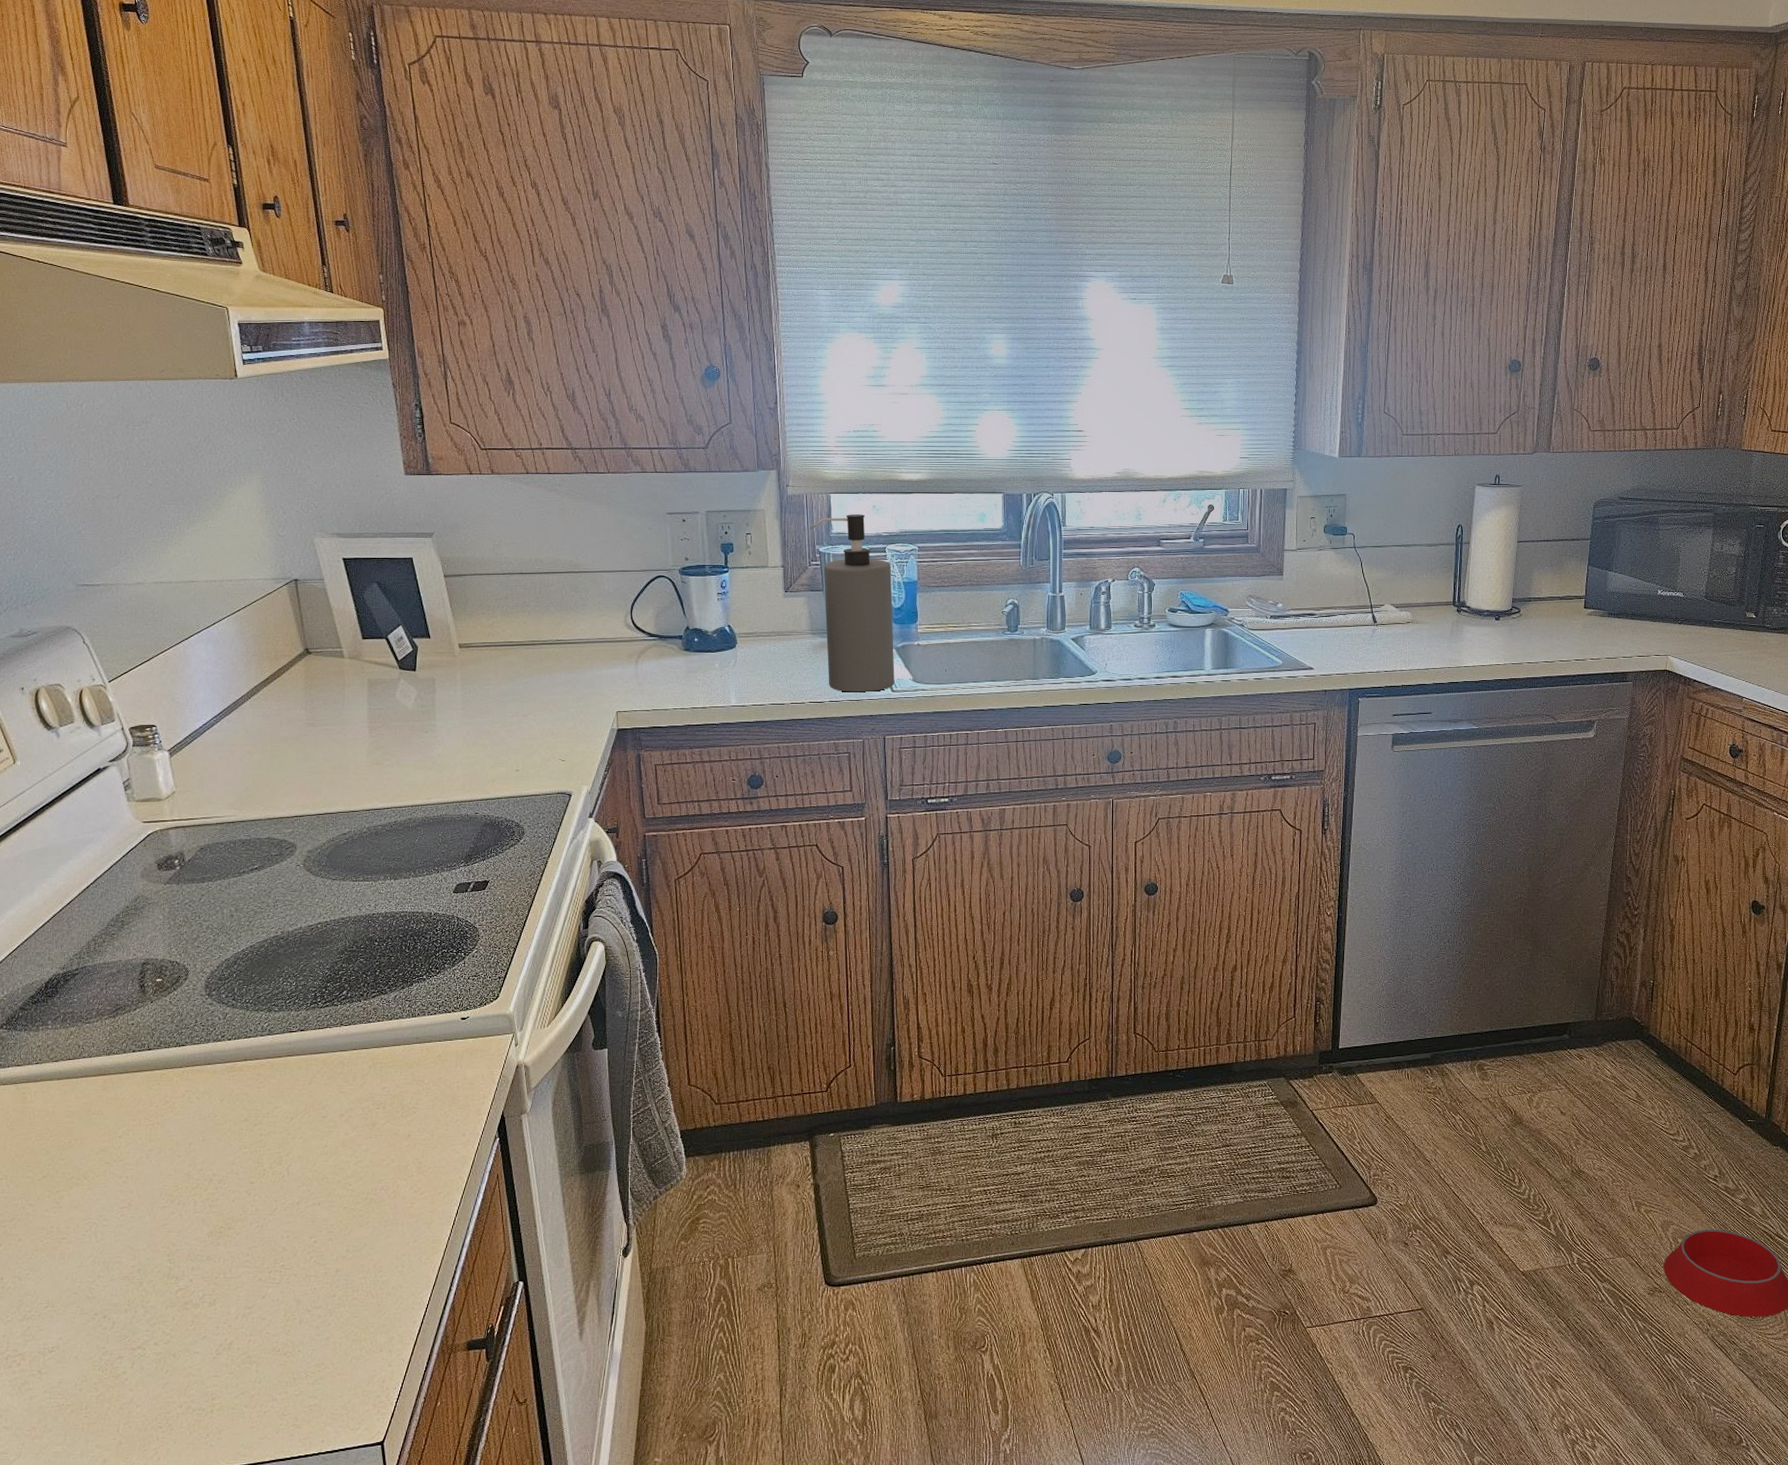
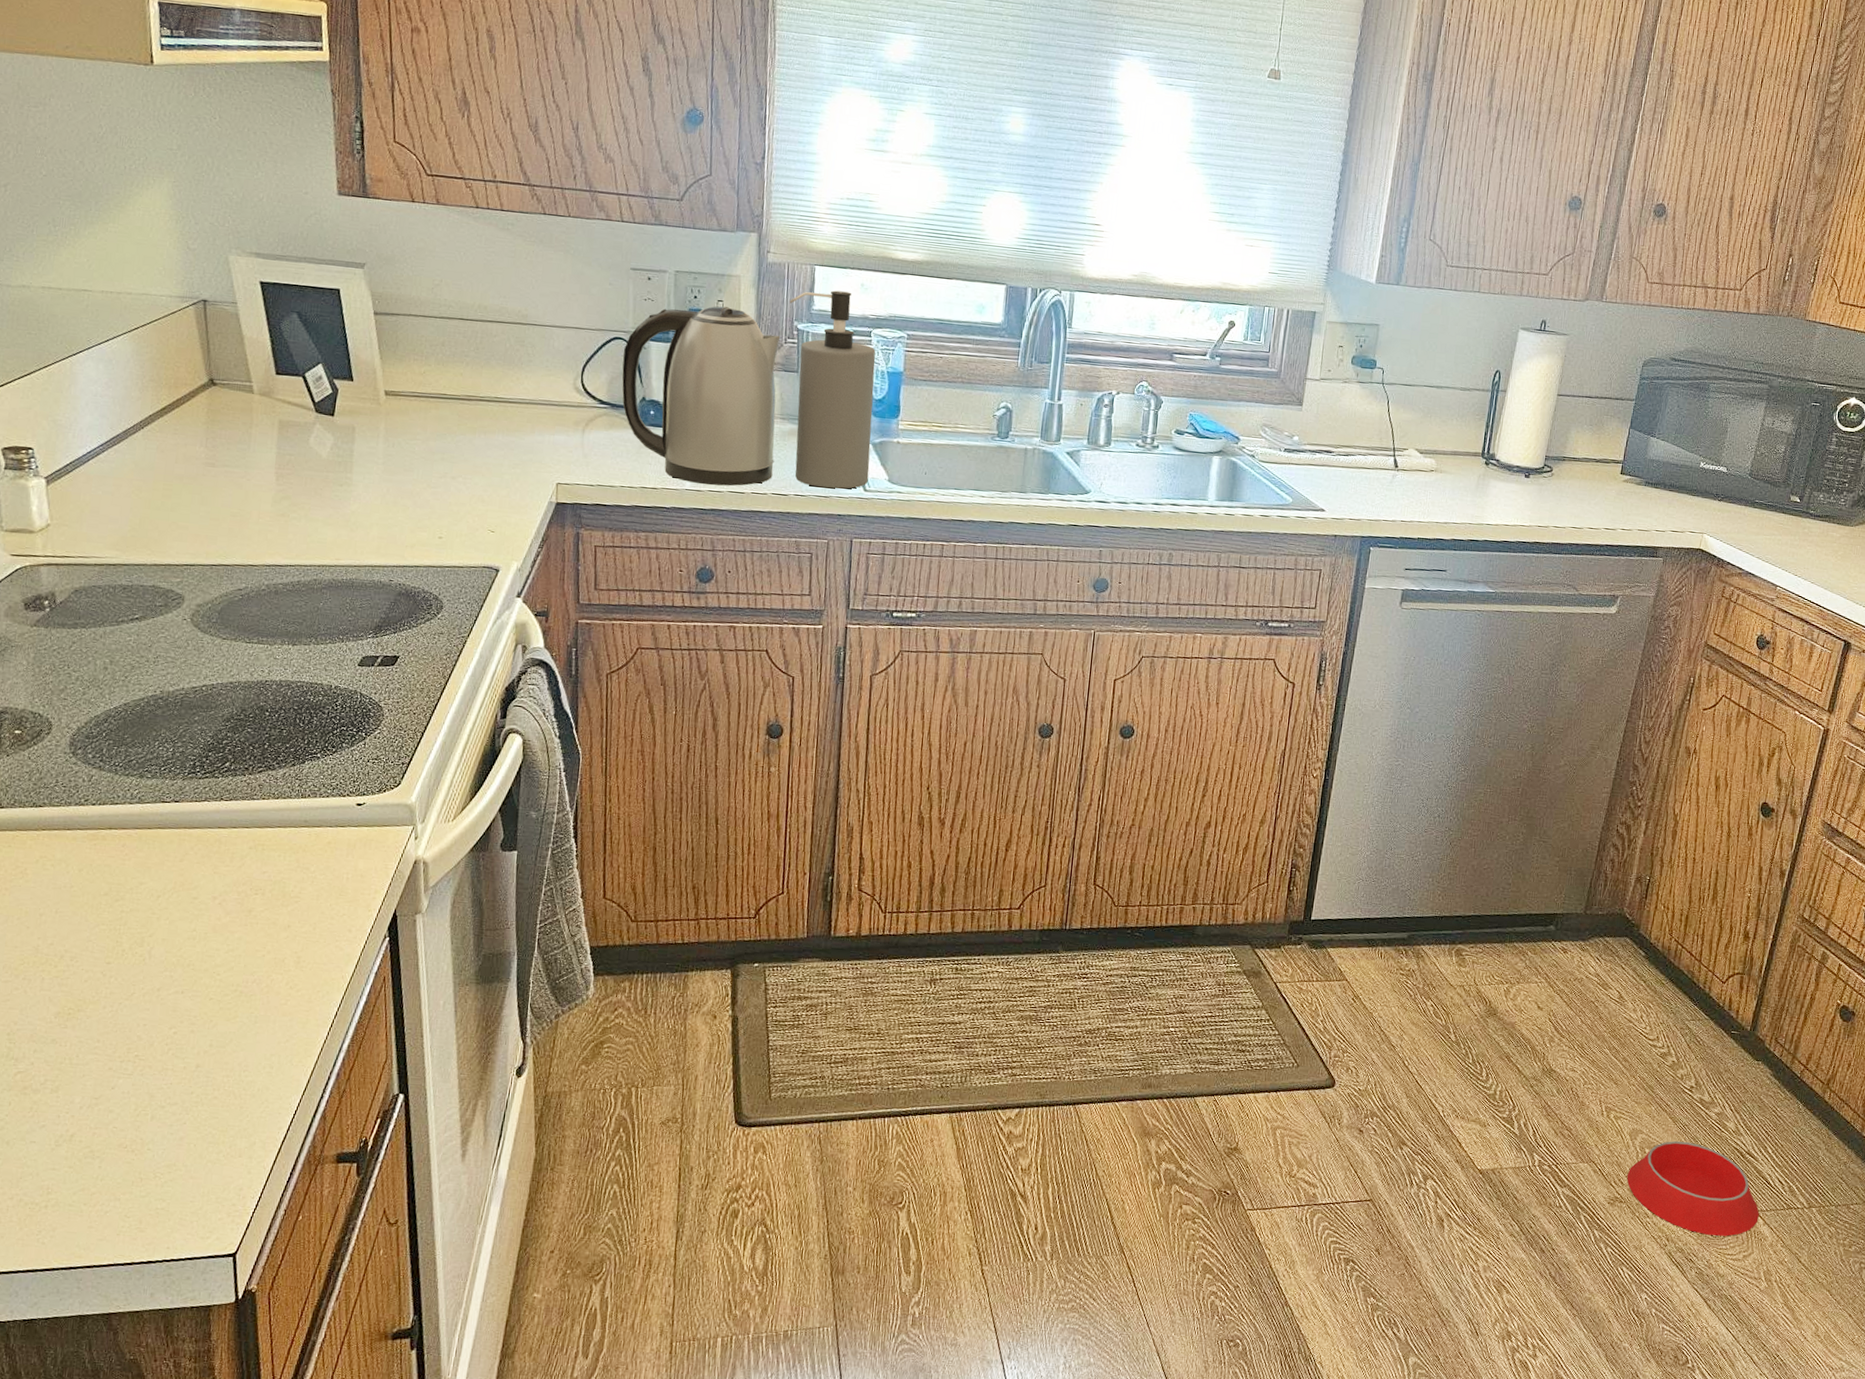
kettle: none [666,539,809,700] -> present [622,306,781,487]

